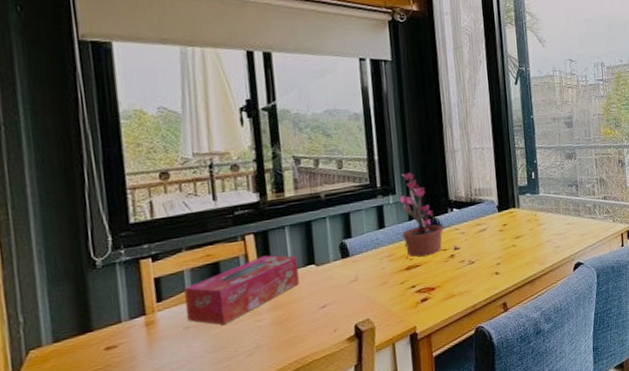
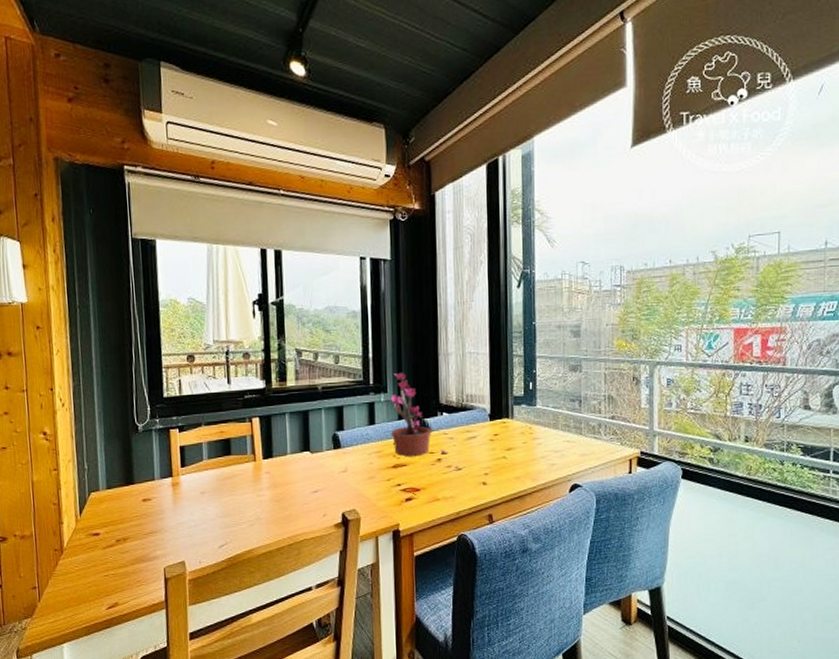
tissue box: present [184,255,299,325] -> none [202,437,295,494]

